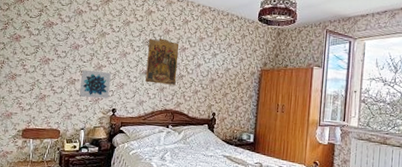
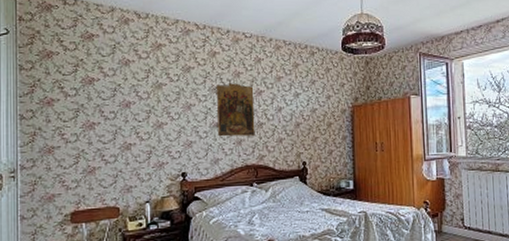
wall art: present [80,69,111,99] -> none [138,130,176,163]

